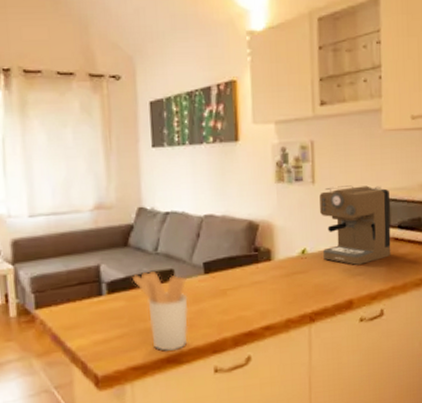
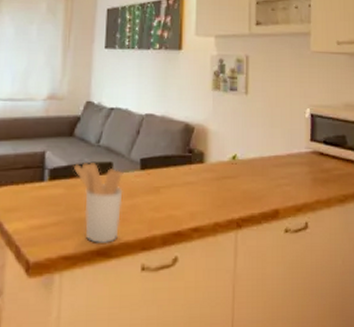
coffee maker: present [320,185,391,265] -> none [251,99,317,175]

